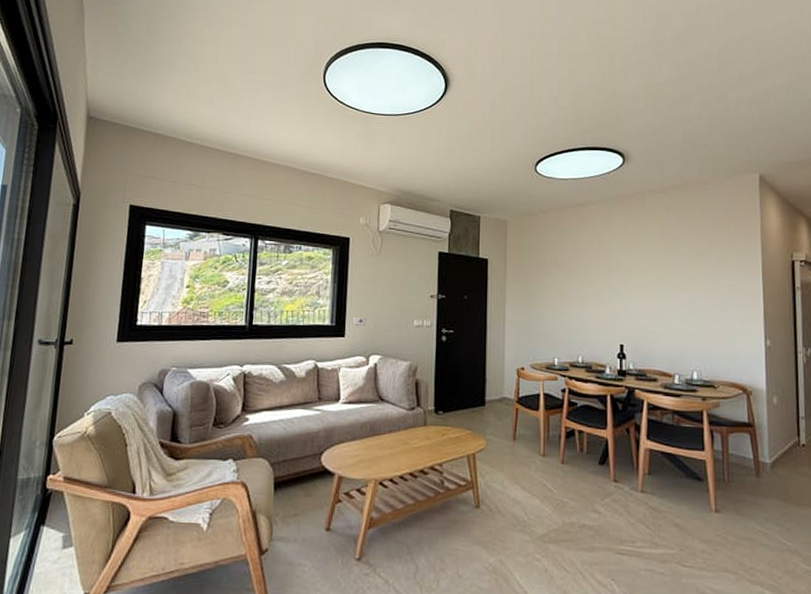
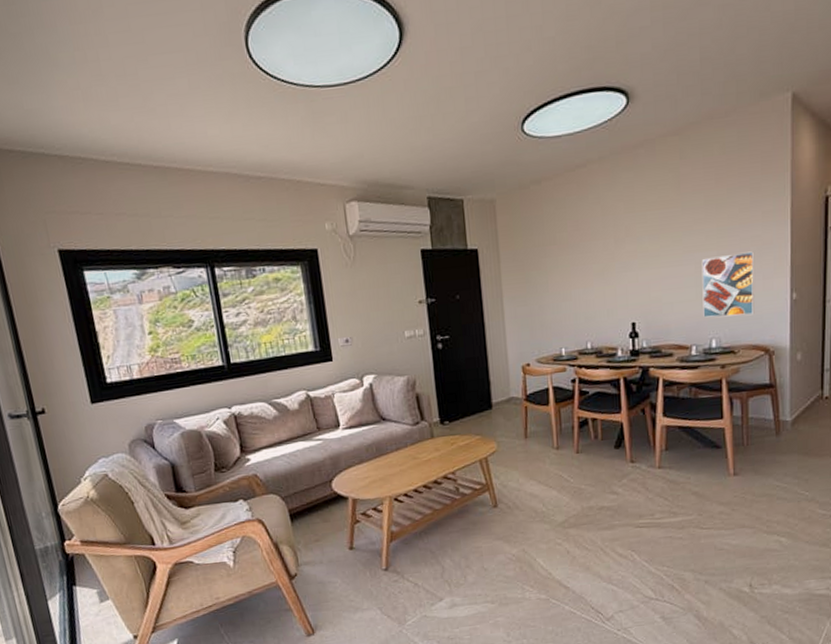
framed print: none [684,297,732,355] -> present [701,251,755,318]

